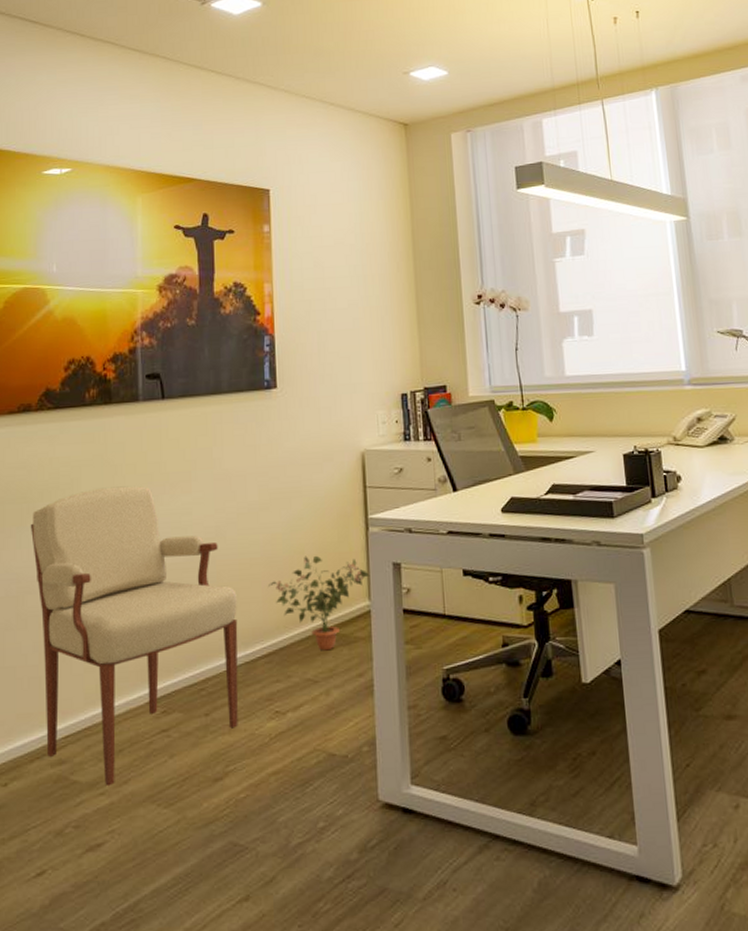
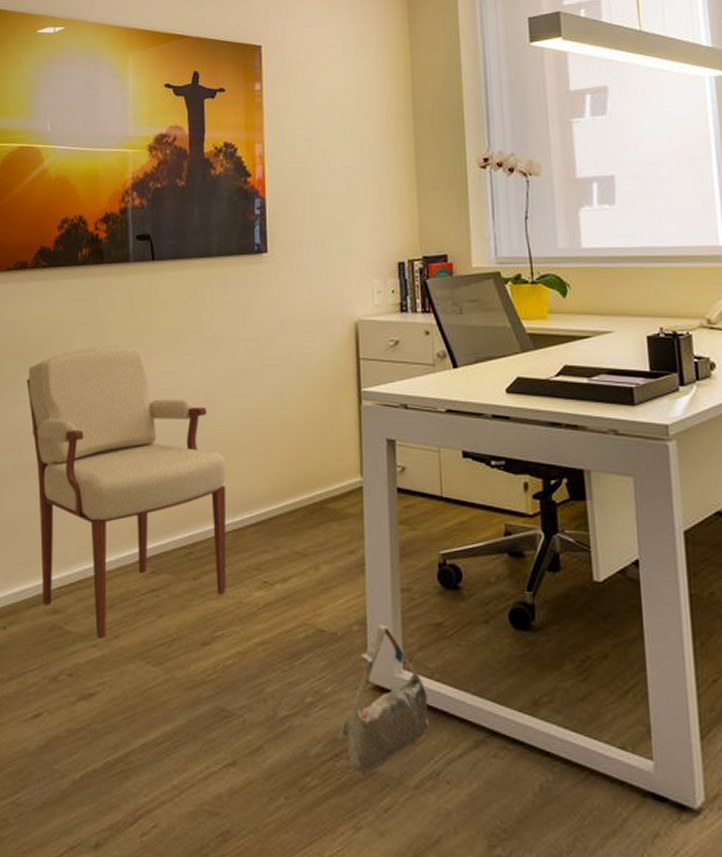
potted plant: present [268,555,370,651] -> none [257,426,363,525]
bag: none [350,743,437,892] -> present [339,625,430,774]

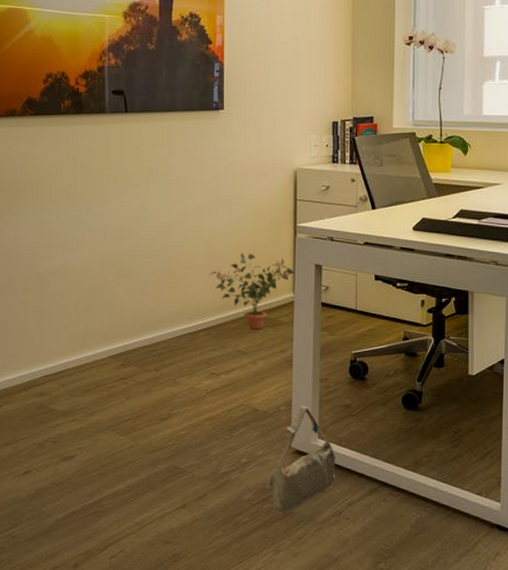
armchair: present [26,346,227,639] -> none [16,184,183,416]
potted plant: none [257,426,363,525] -> present [210,253,295,330]

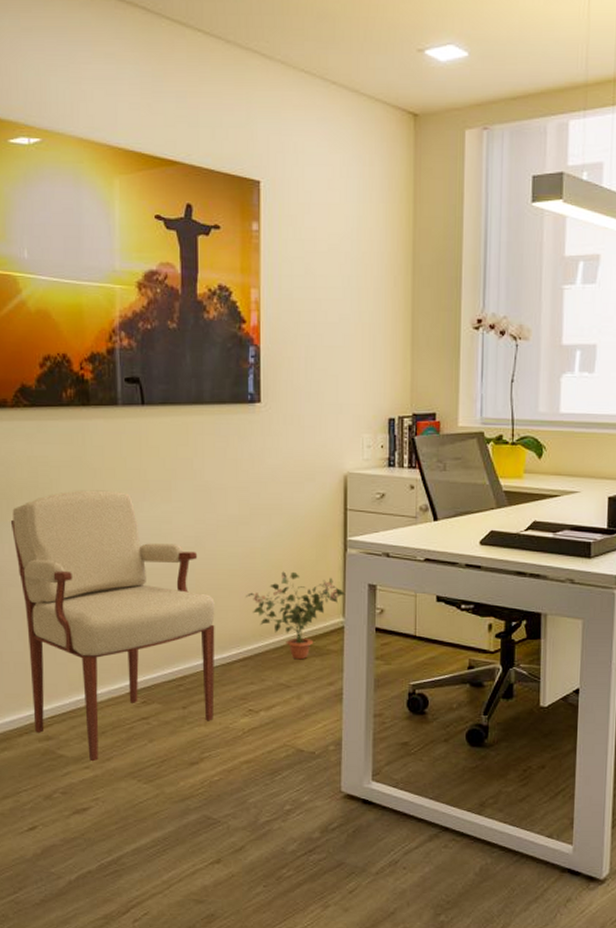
armchair: none [16,184,183,416] -> present [10,490,215,762]
bag: present [266,406,336,513] -> none [313,744,392,865]

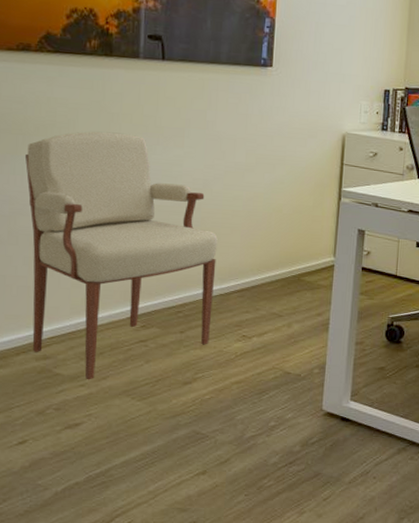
potted plant: present [246,571,346,660] -> none [247,214,337,293]

